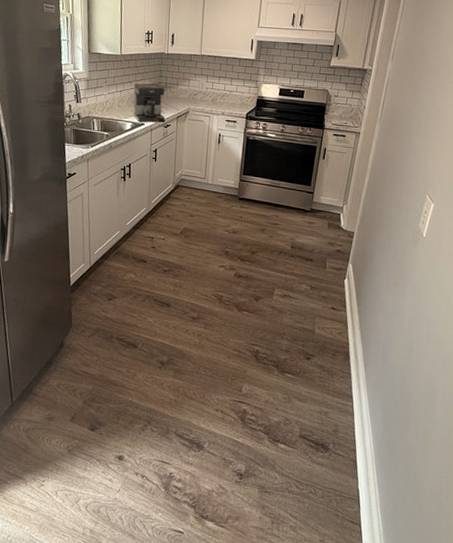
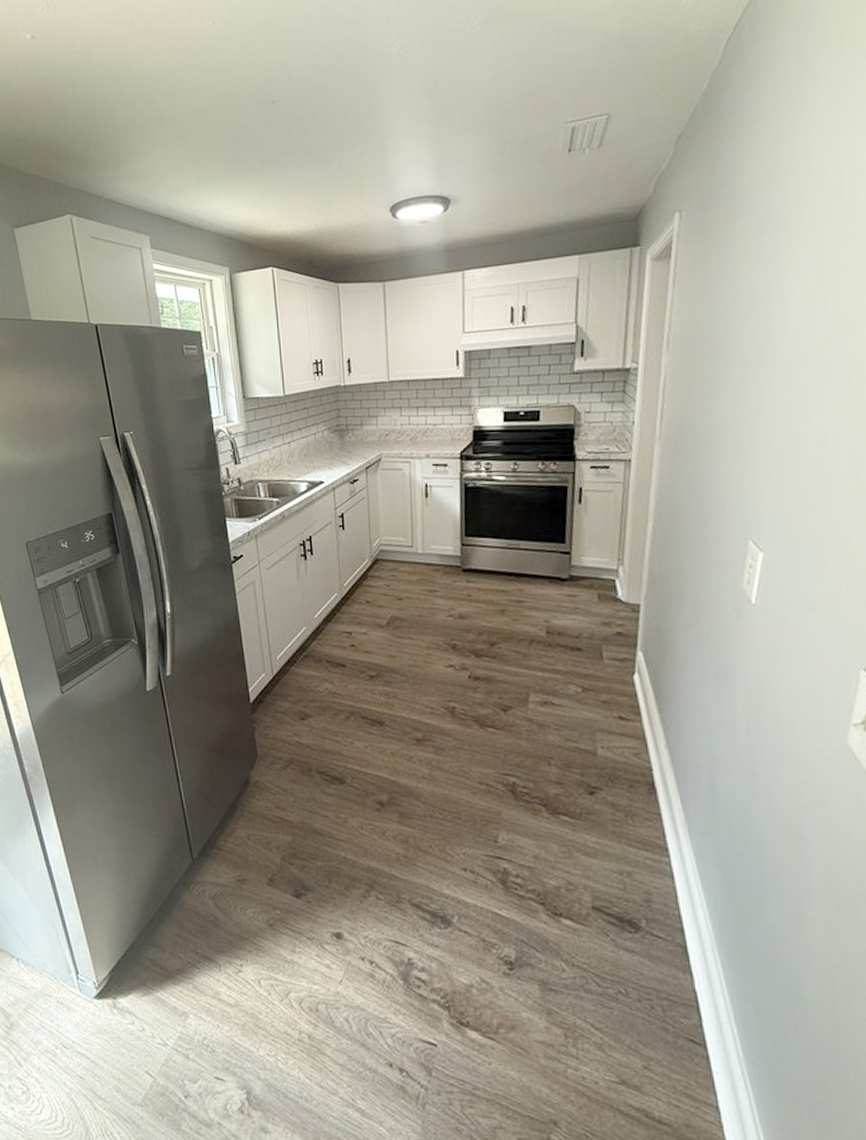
coffee maker: present [133,83,165,123] -> none [305,427,350,481]

